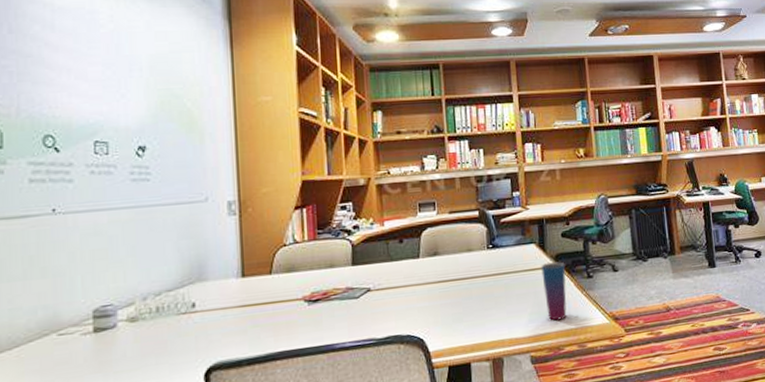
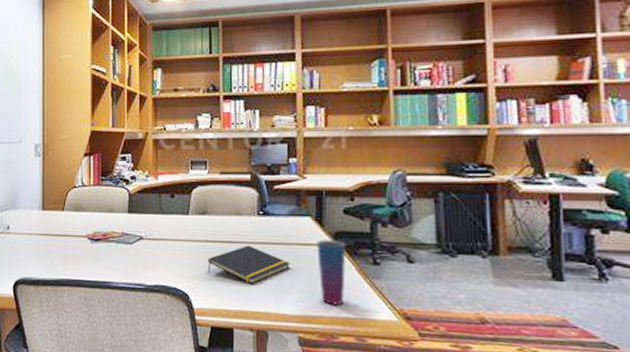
notepad: none [441,279,520,316] -> present [207,245,290,284]

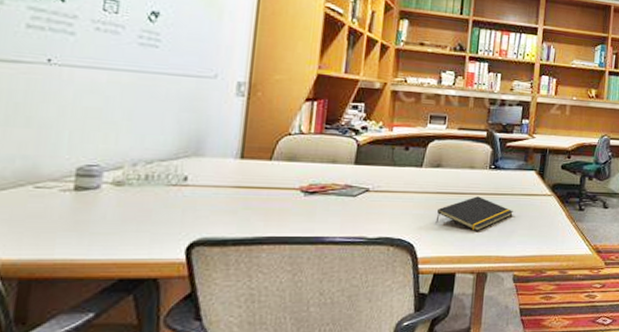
cup: present [317,238,347,306] -> none [536,190,560,245]

